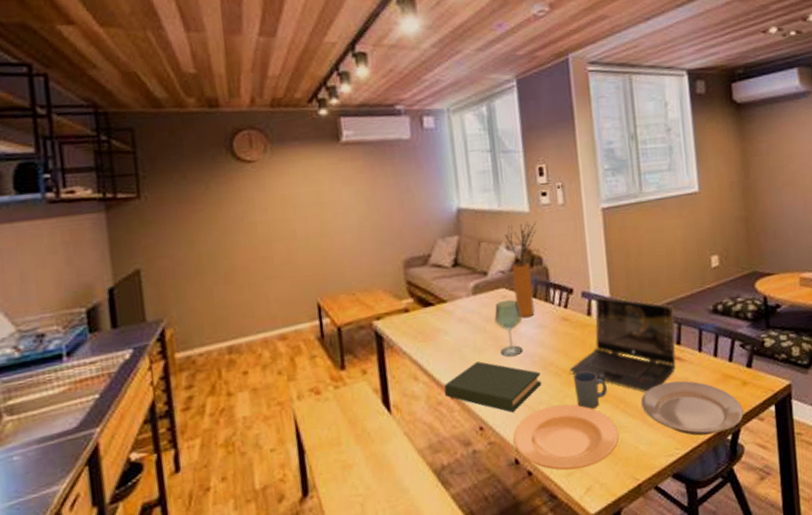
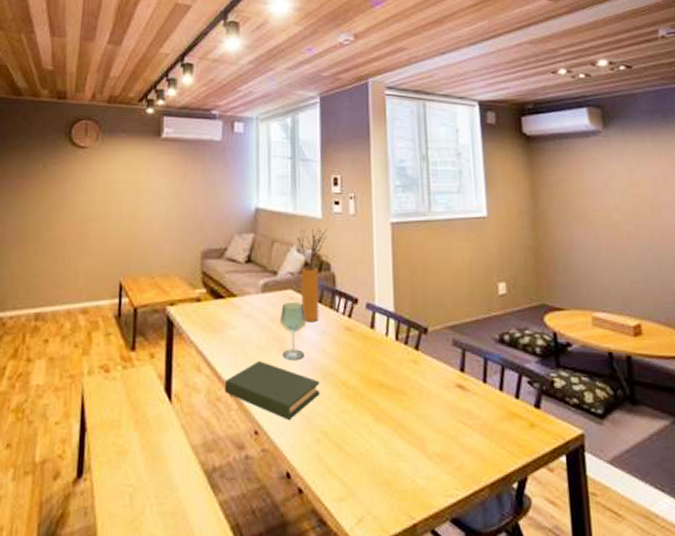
plate: present [513,404,620,471] -> none [287,419,396,495]
laptop computer: present [569,296,676,392] -> none [349,310,459,419]
mug: present [573,370,607,409] -> none [352,387,386,429]
plate: present [640,380,744,436] -> none [420,411,531,478]

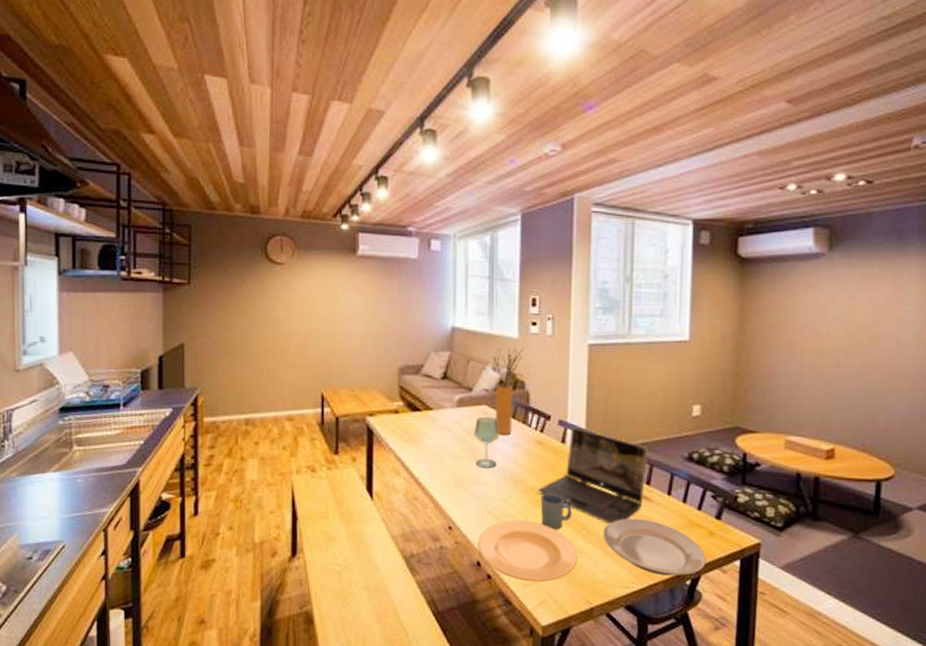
hardback book: present [224,361,320,420] -> none [421,468,511,519]
plate: none [287,419,396,495] -> present [478,519,578,582]
laptop computer: none [349,310,459,419] -> present [538,427,648,524]
mug: none [352,387,386,429] -> present [540,494,572,530]
plate: none [420,411,531,478] -> present [602,518,706,576]

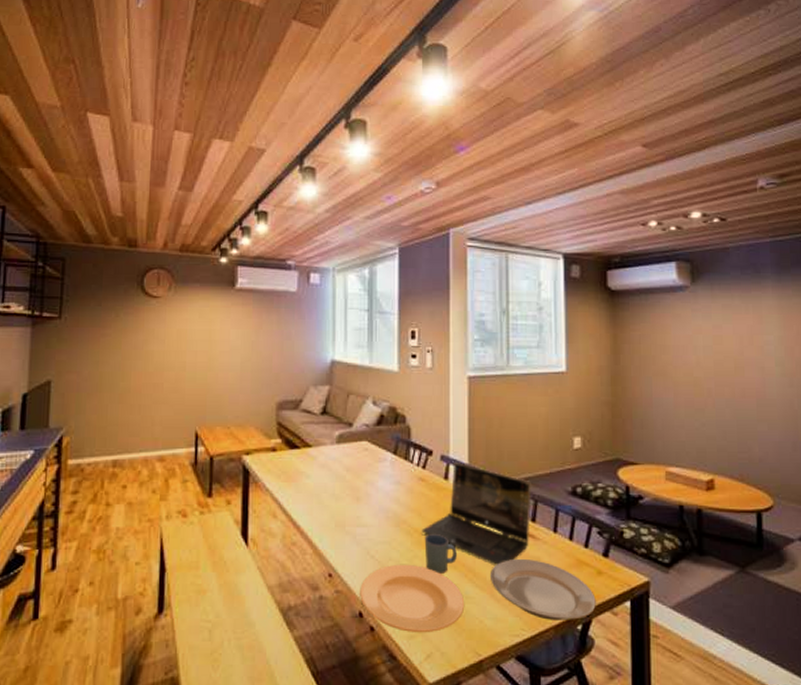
wine glass: present [474,416,500,469] -> none [354,452,381,509]
vase: present [492,347,524,436] -> none [372,381,404,473]

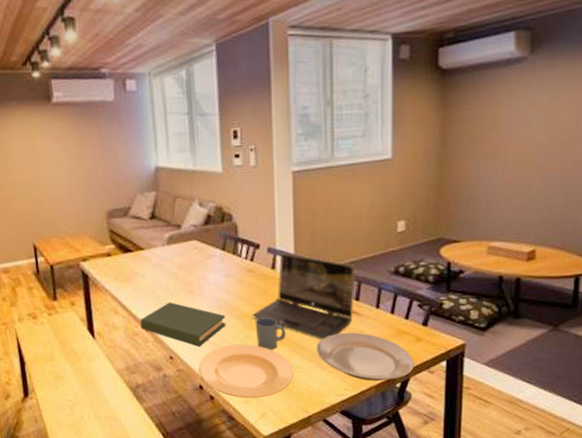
hardback book: none [299,509,393,564] -> present [139,302,226,347]

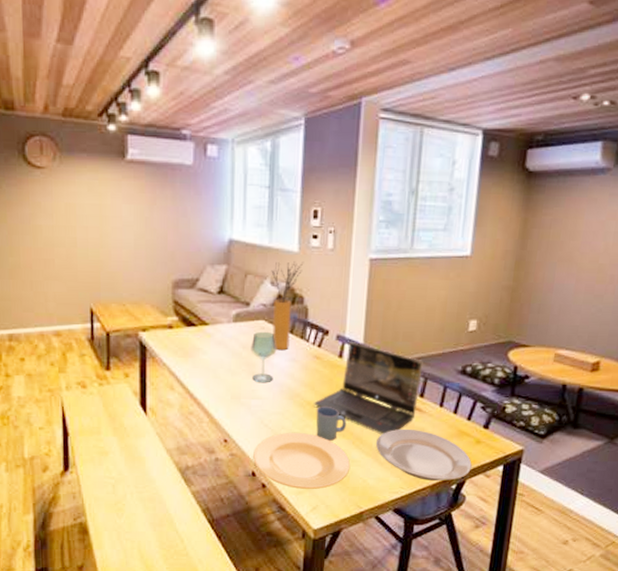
hardback book: present [139,302,226,347] -> none [196,383,287,431]
wine glass: none [186,250,212,300] -> present [250,331,277,383]
vase: none [198,181,229,268] -> present [271,261,304,351]

